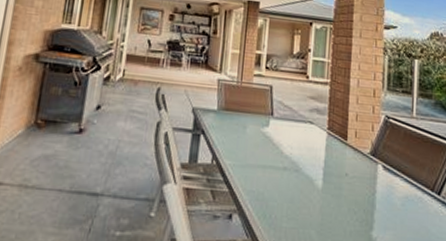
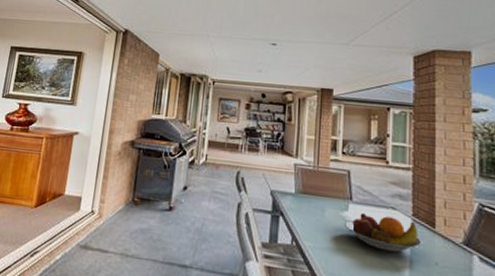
fruit bowl: none [265,128,336,166] -> present [345,213,423,252]

